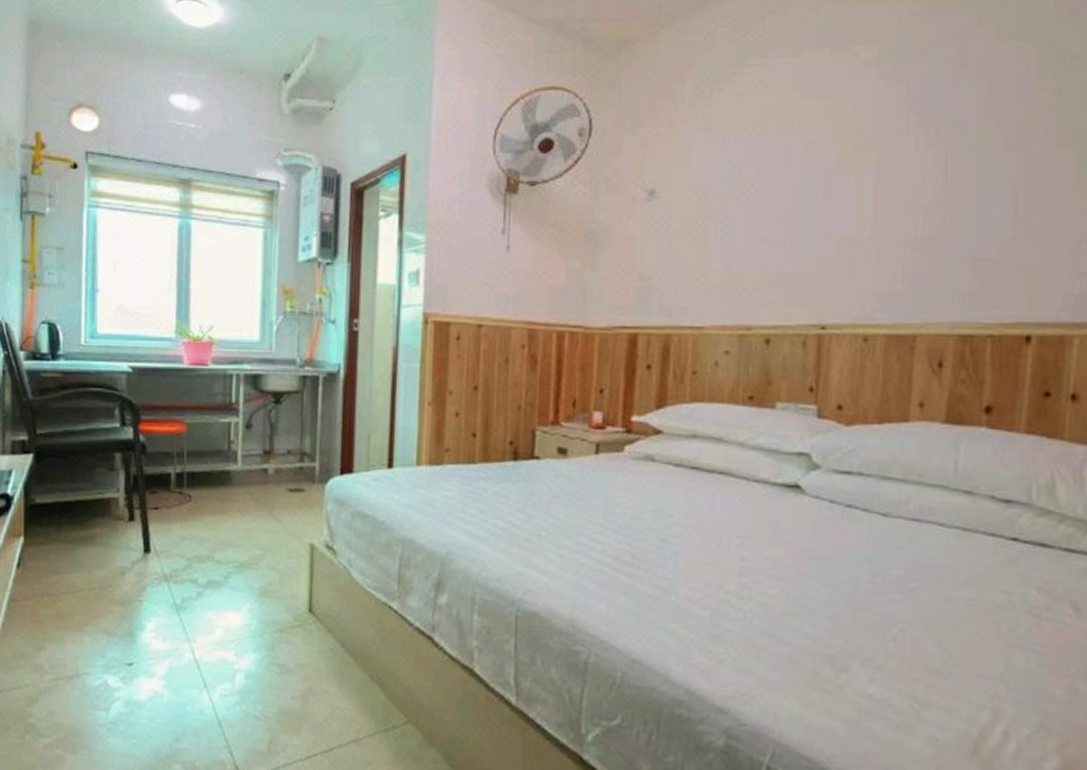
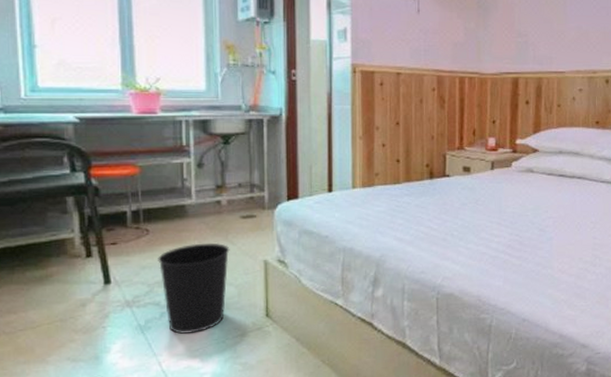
wastebasket: none [198,516,274,621] -> present [158,242,230,334]

